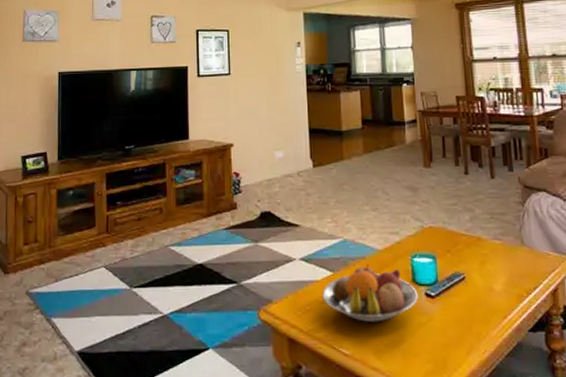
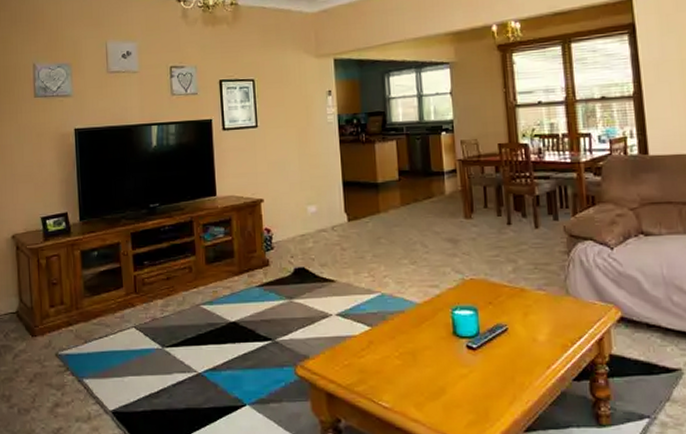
fruit bowl: present [322,264,418,322] -> none [360,317,460,375]

